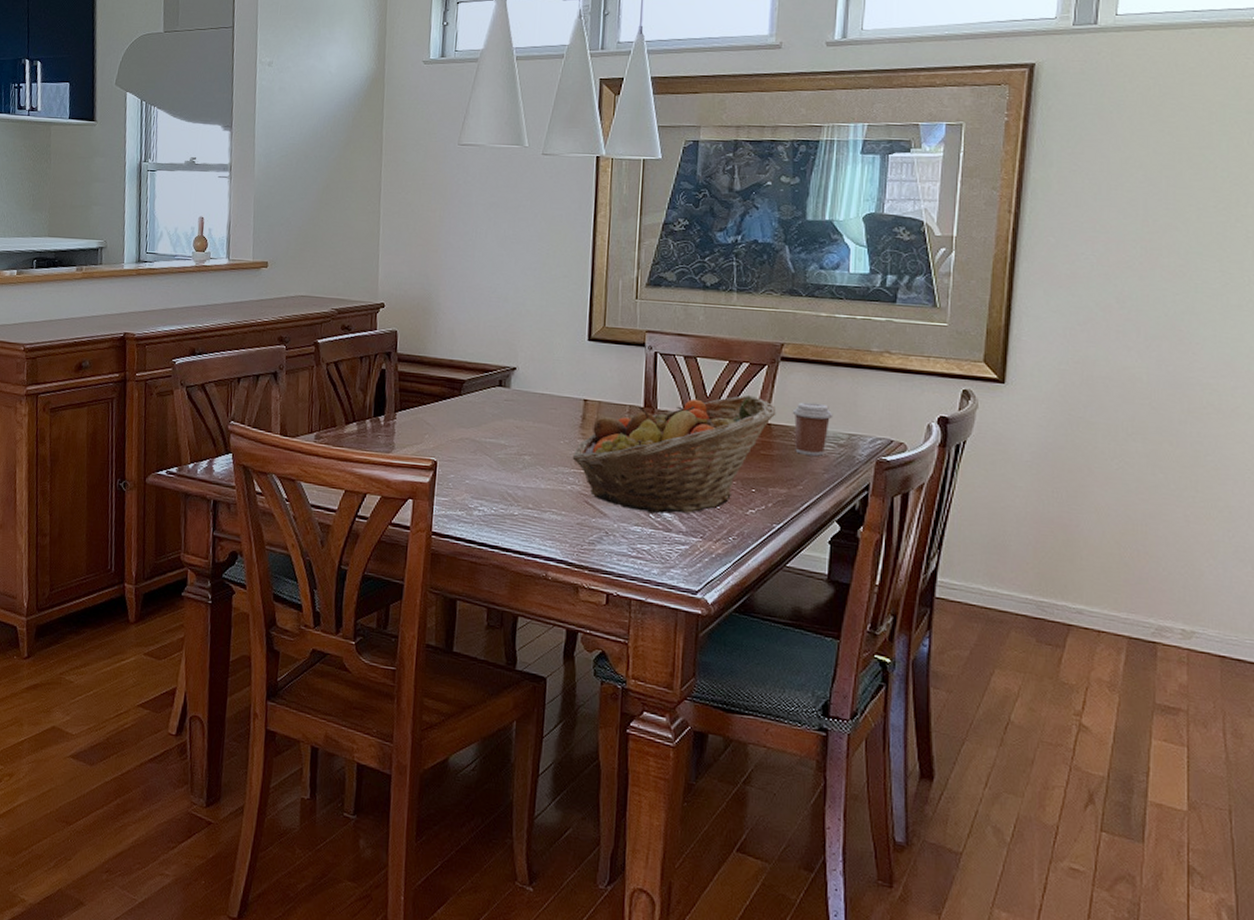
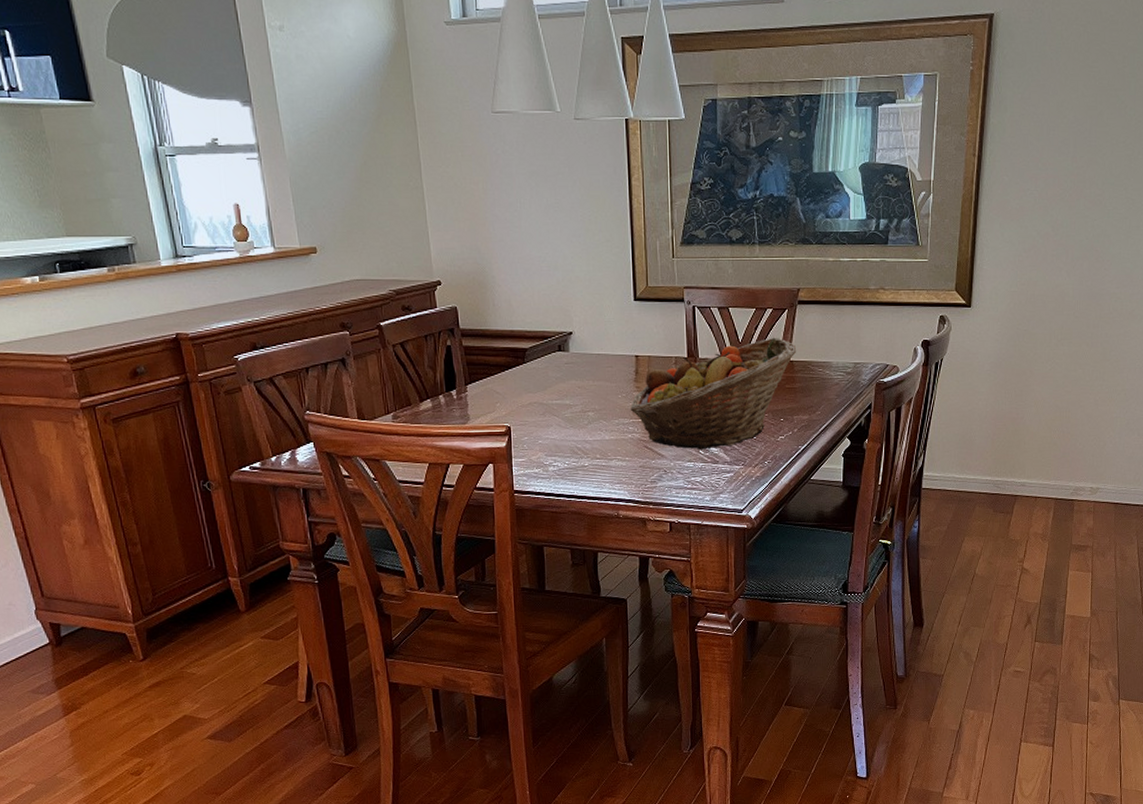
coffee cup: present [792,402,834,456] -> none [809,339,842,384]

